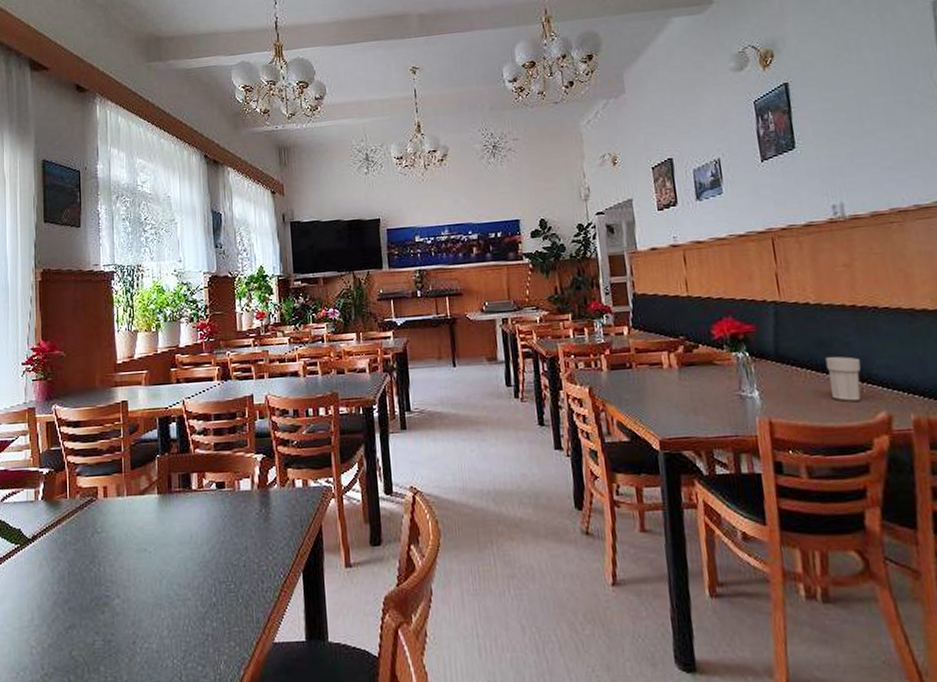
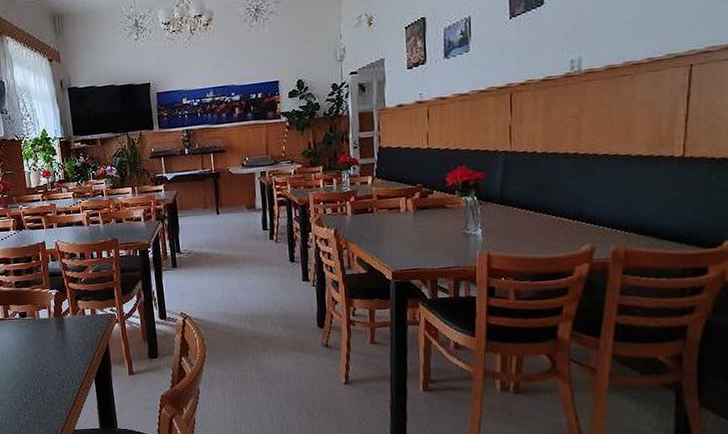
cup: present [825,356,861,403] -> none [544,198,575,238]

